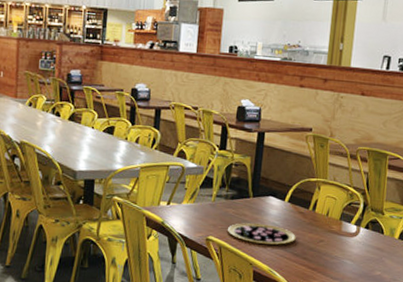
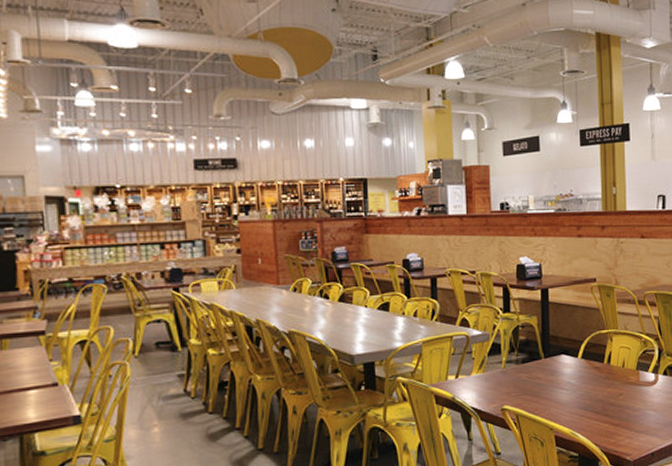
pizza: present [227,223,296,245] -> none [522,384,594,407]

